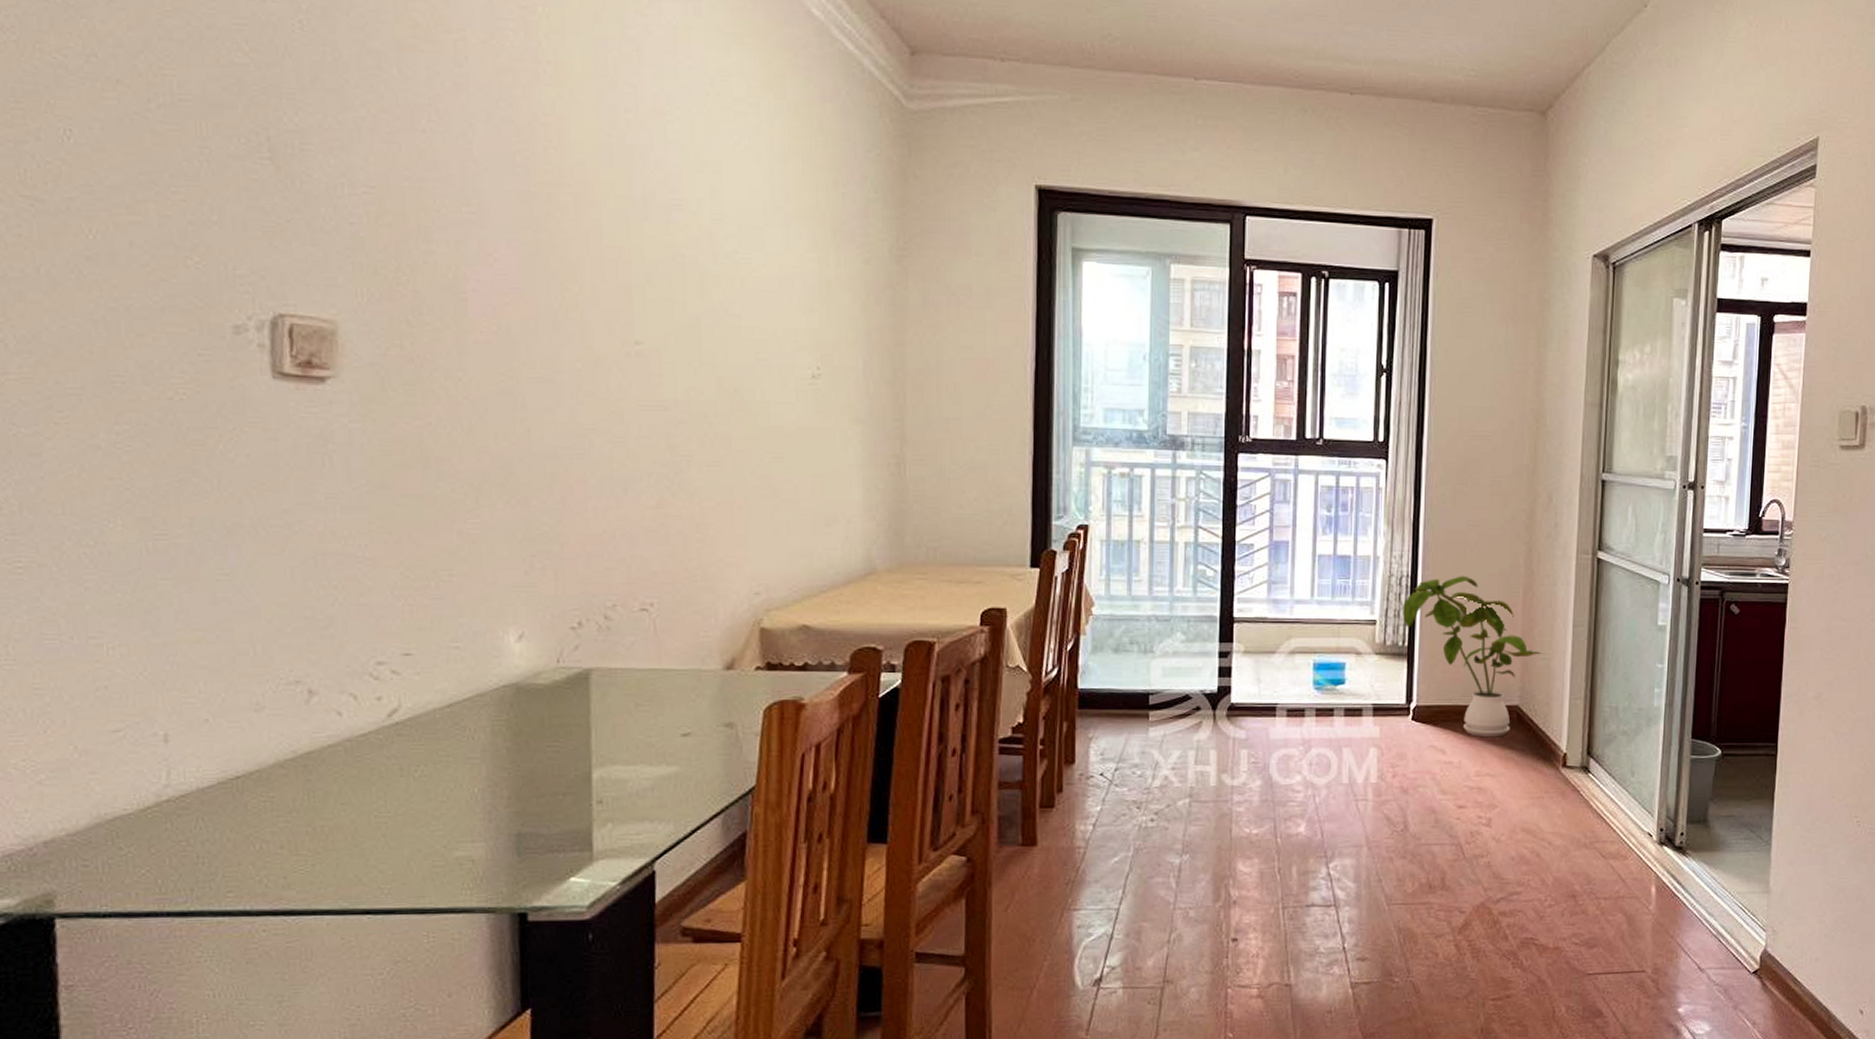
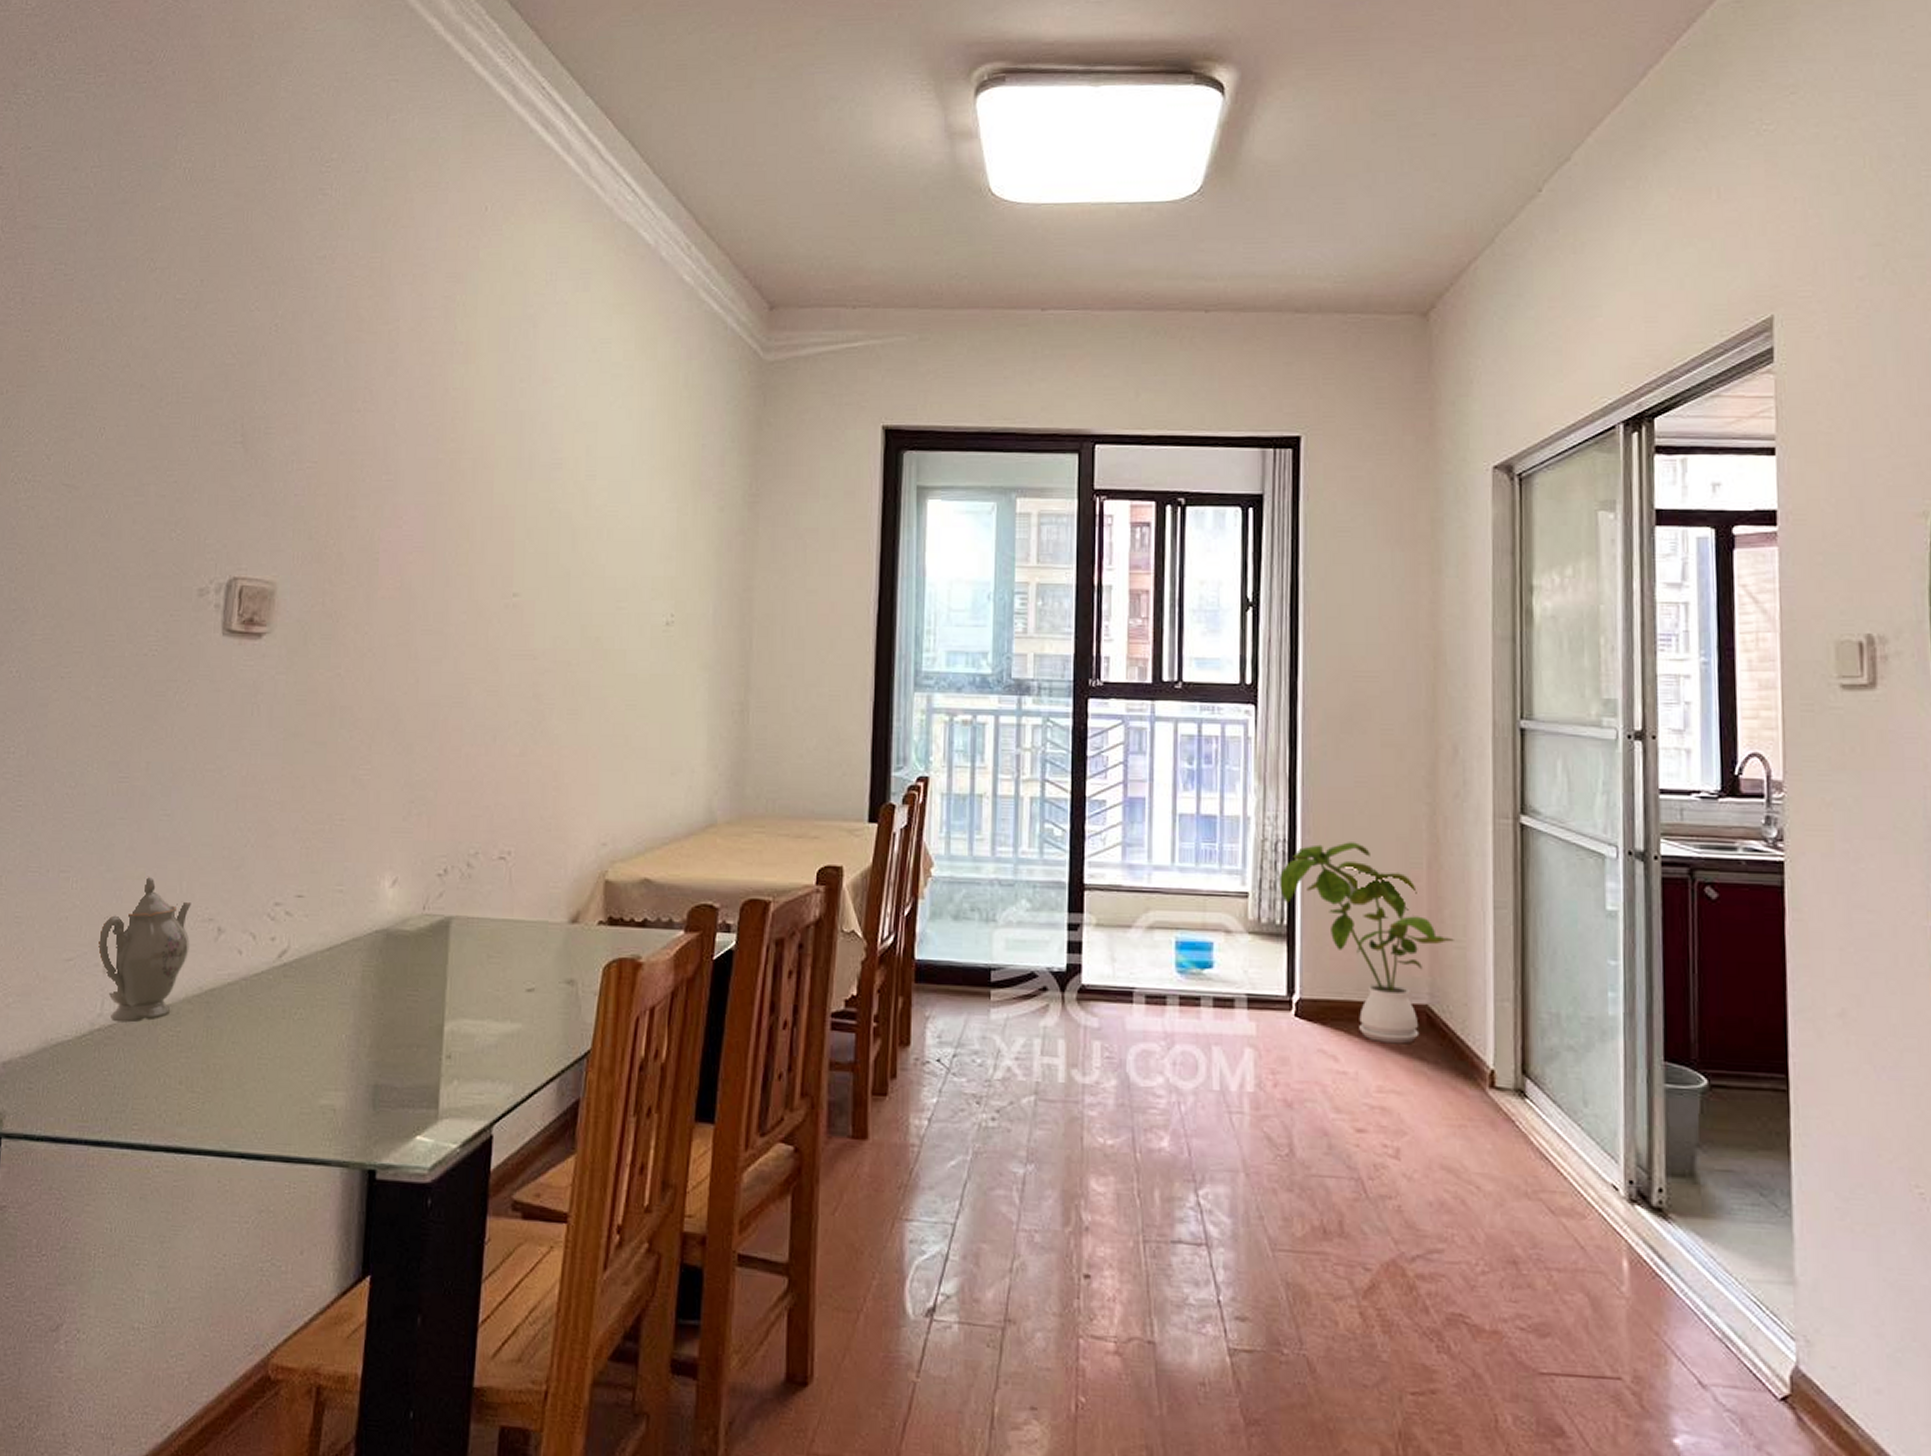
teapot: none [153,639,275,792] -> present [98,876,192,1023]

